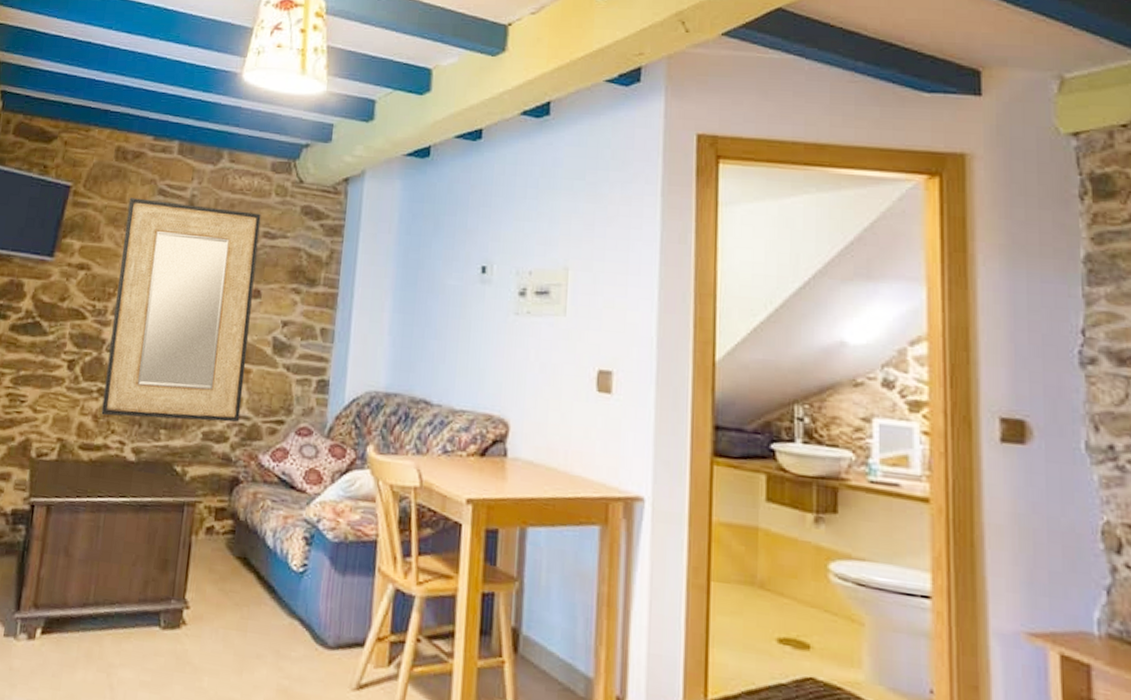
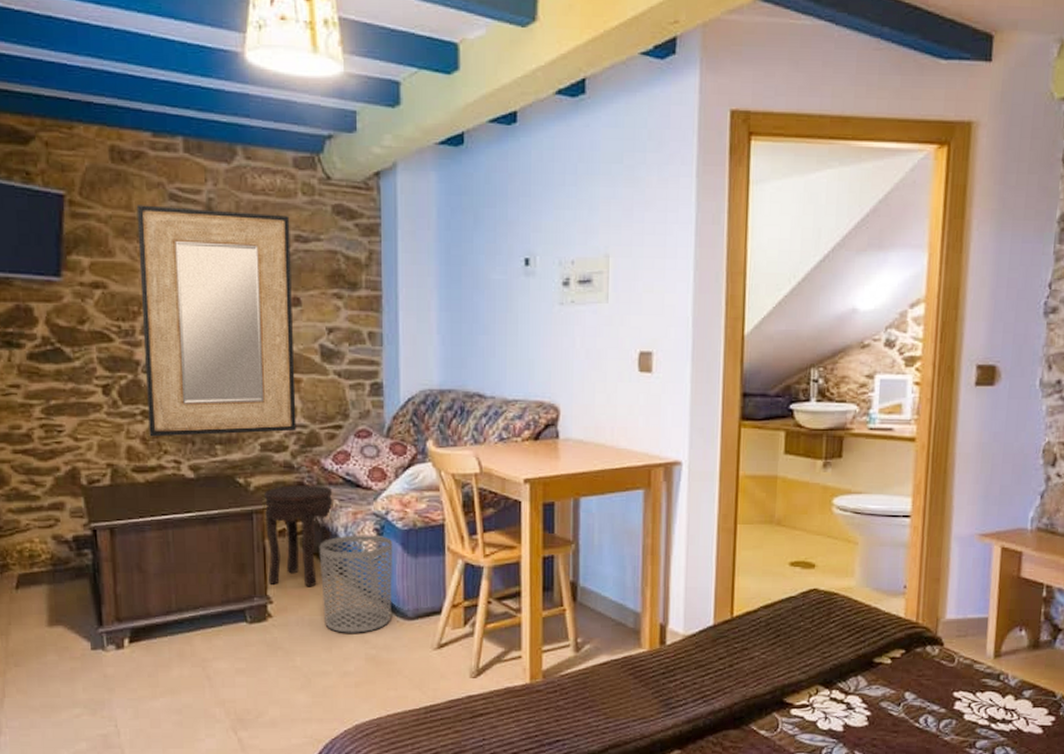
side table: none [189,479,267,596] -> present [263,485,333,587]
waste bin: none [239,541,322,658] -> present [319,535,393,633]

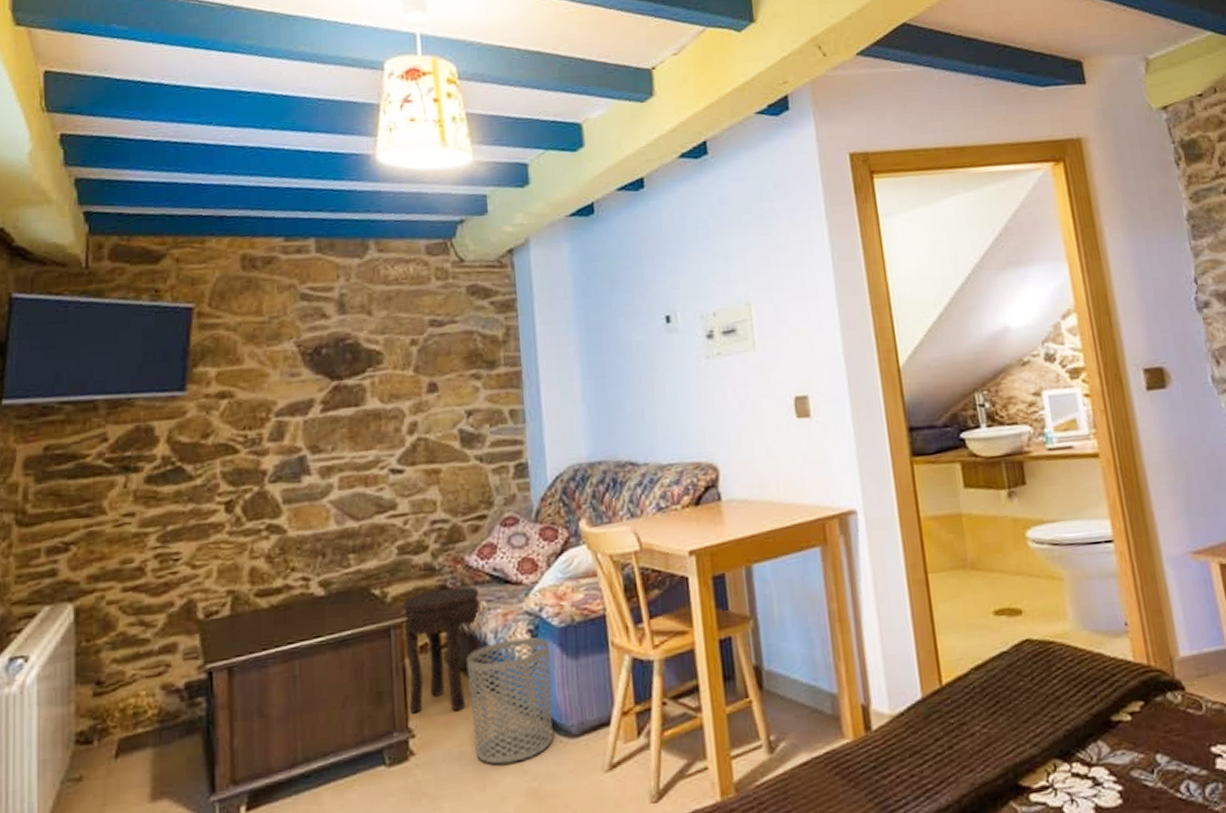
home mirror: present [136,205,297,437] -> none [267,302,437,554]

